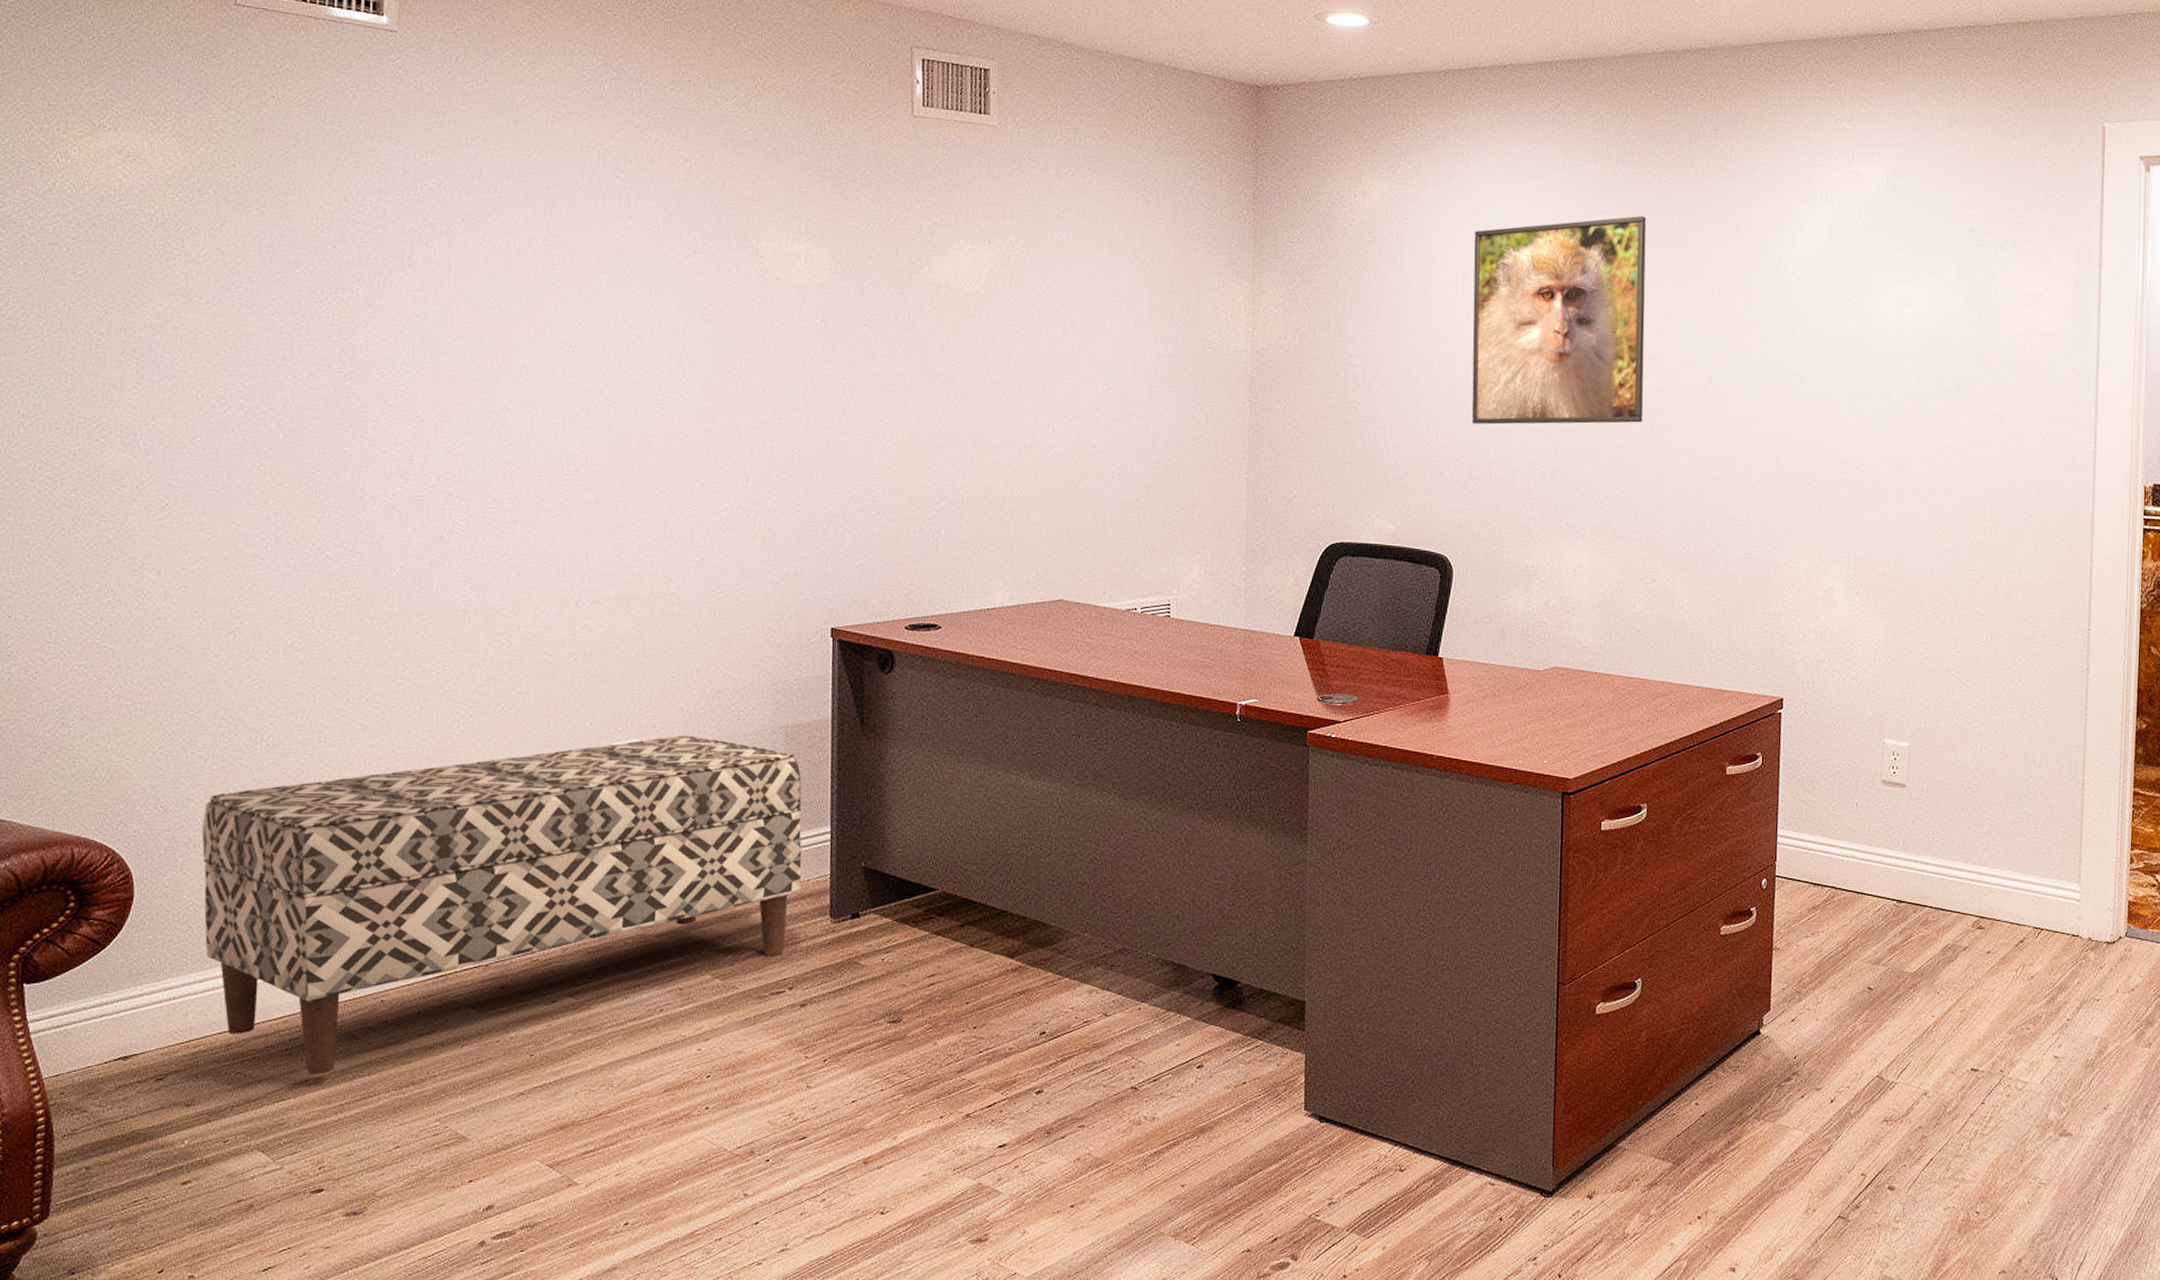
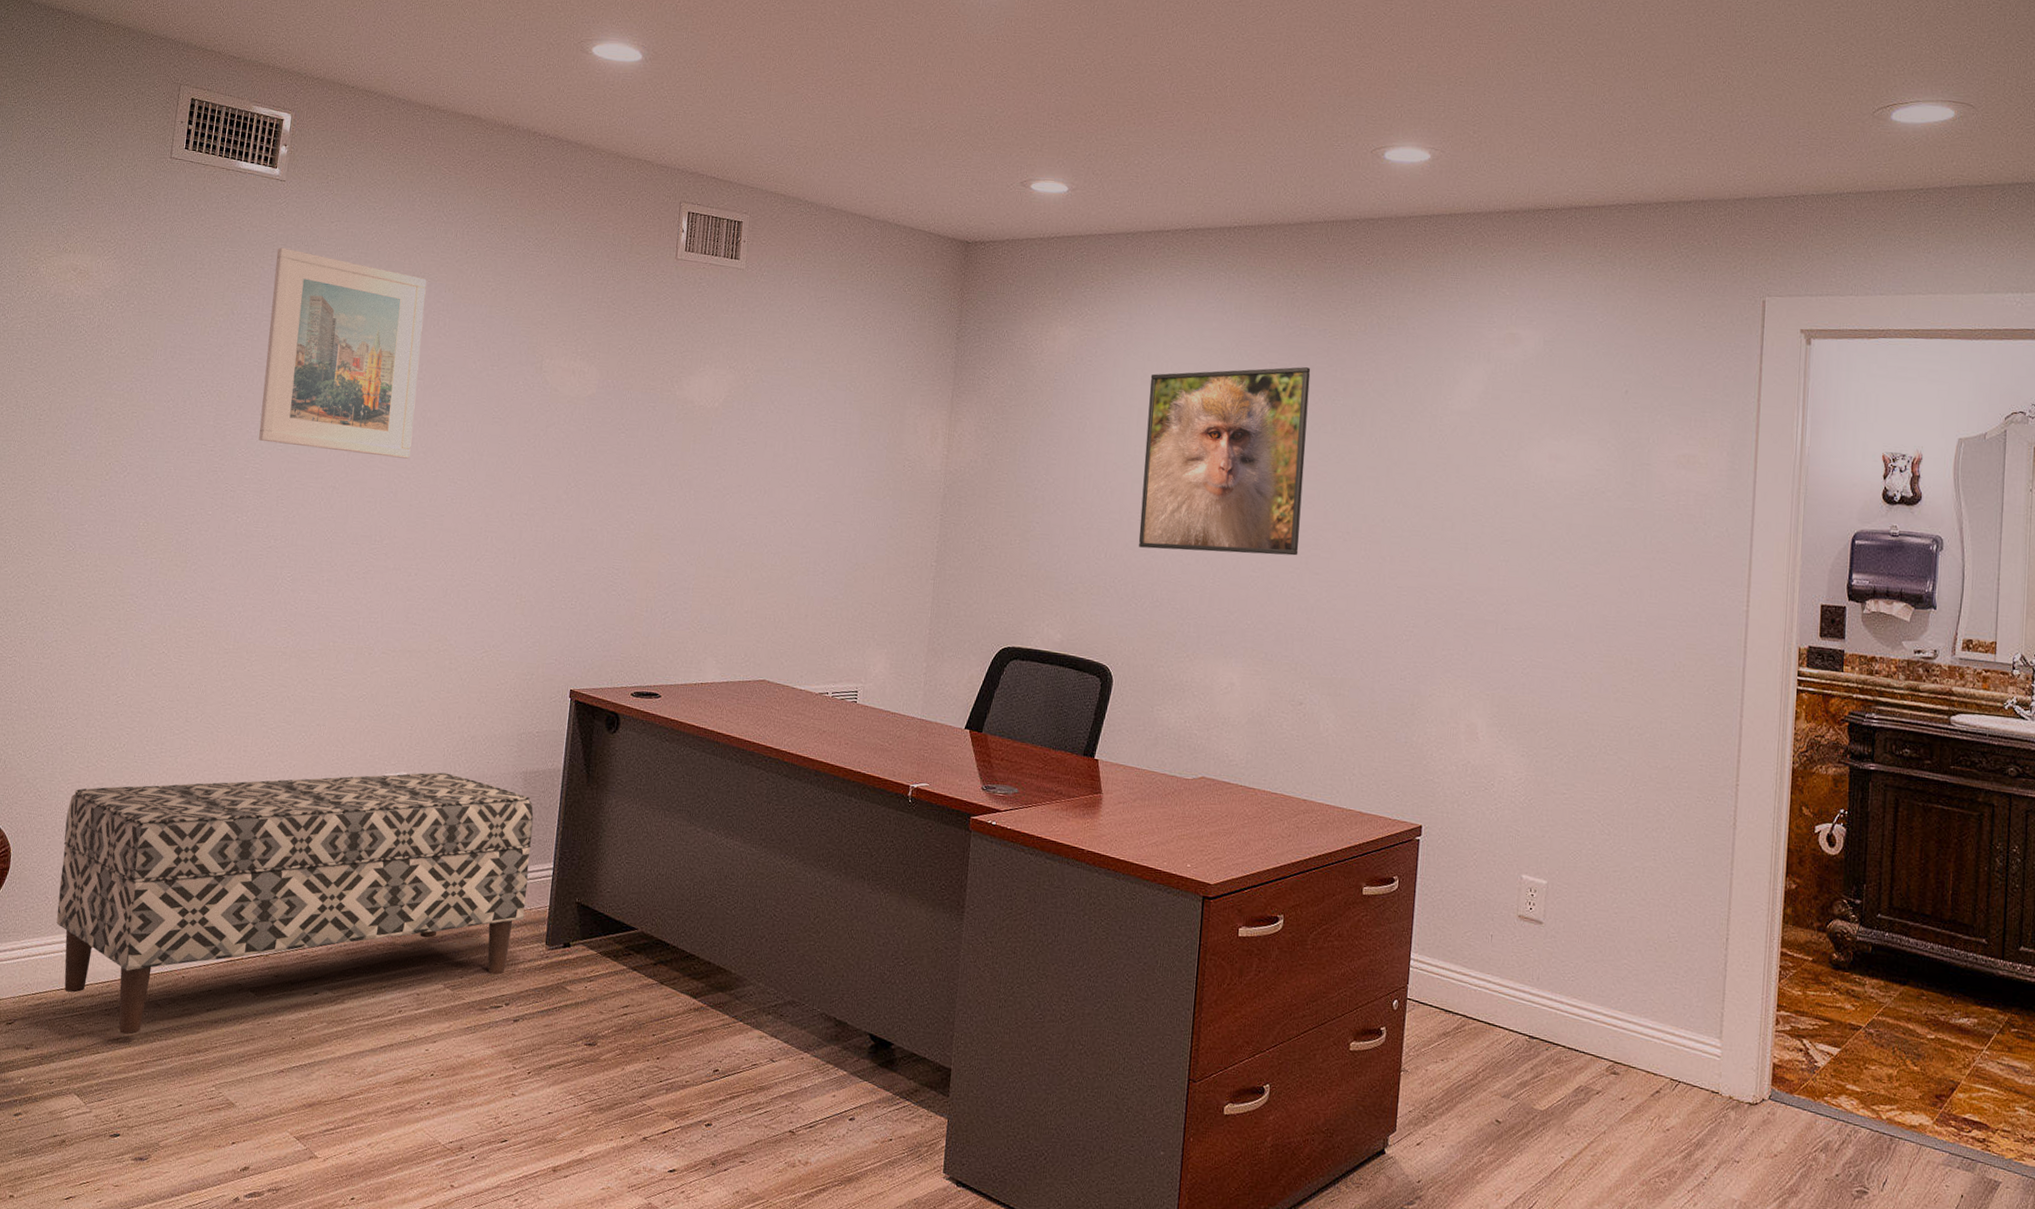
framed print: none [396,116,602,370] -> present [259,247,427,459]

